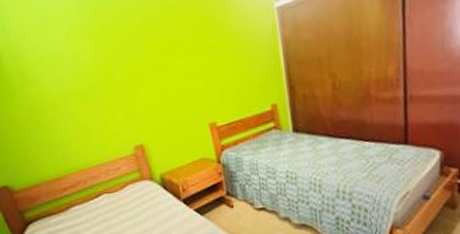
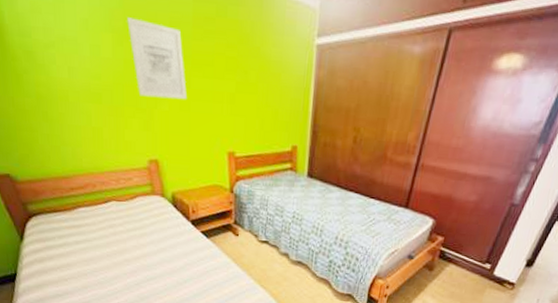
wall art: none [103,22,163,89] -> present [127,17,187,100]

